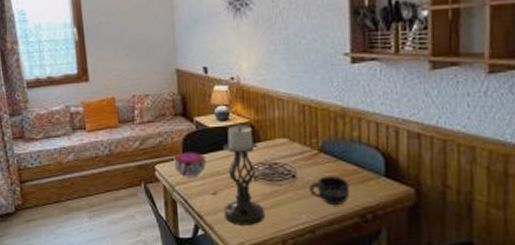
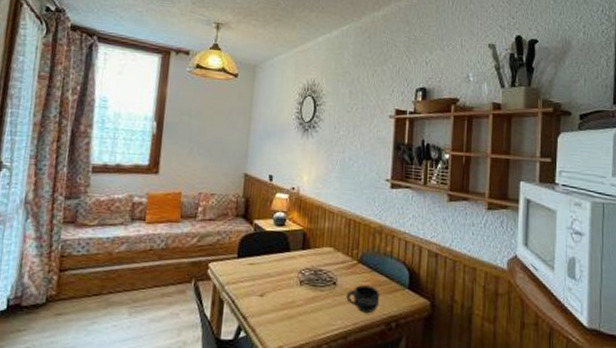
decorative bowl: present [174,152,206,179] -> none [227,252,259,279]
candle holder: present [223,124,266,225] -> none [267,231,308,329]

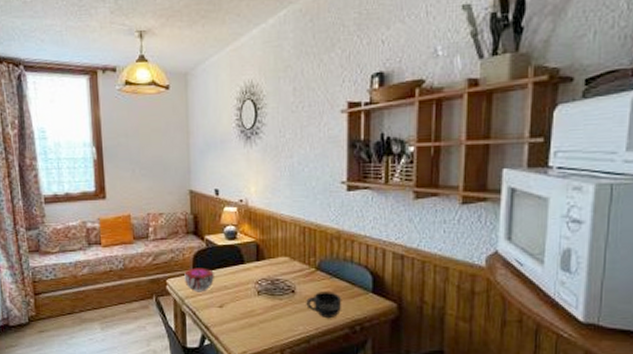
decorative bowl: none [227,252,259,279] -> present [184,267,214,292]

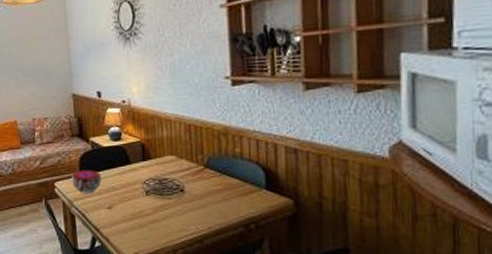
mug: present [306,292,342,319] -> none [196,189,234,217]

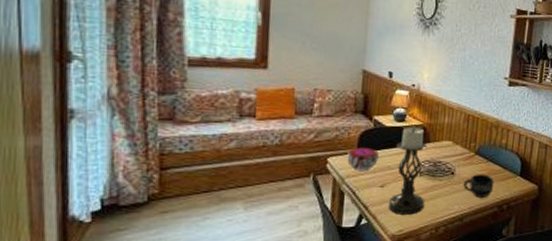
candle holder: none [117,143,158,237] -> present [387,126,428,215]
mug: none [196,189,234,217] -> present [463,174,495,199]

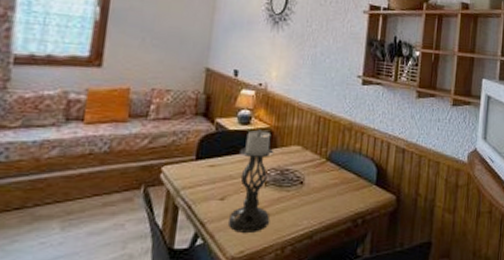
decorative bowl: present [347,147,379,172] -> none [184,153,220,183]
mug: present [463,174,495,199] -> none [313,183,348,212]

